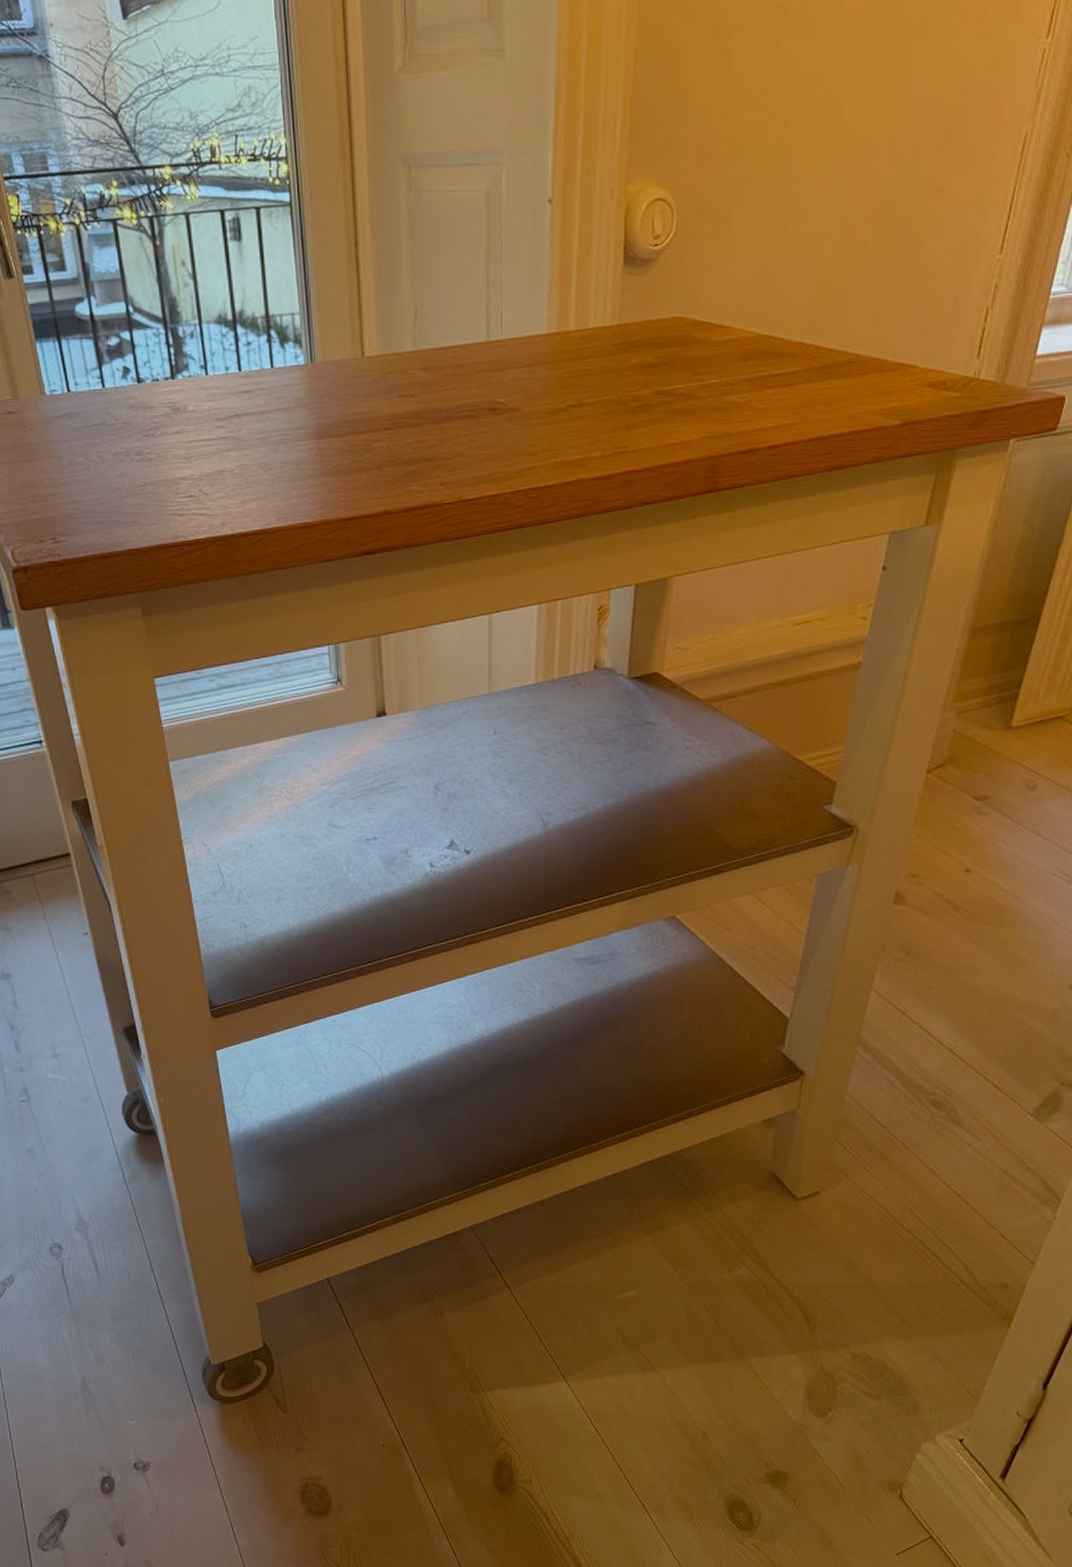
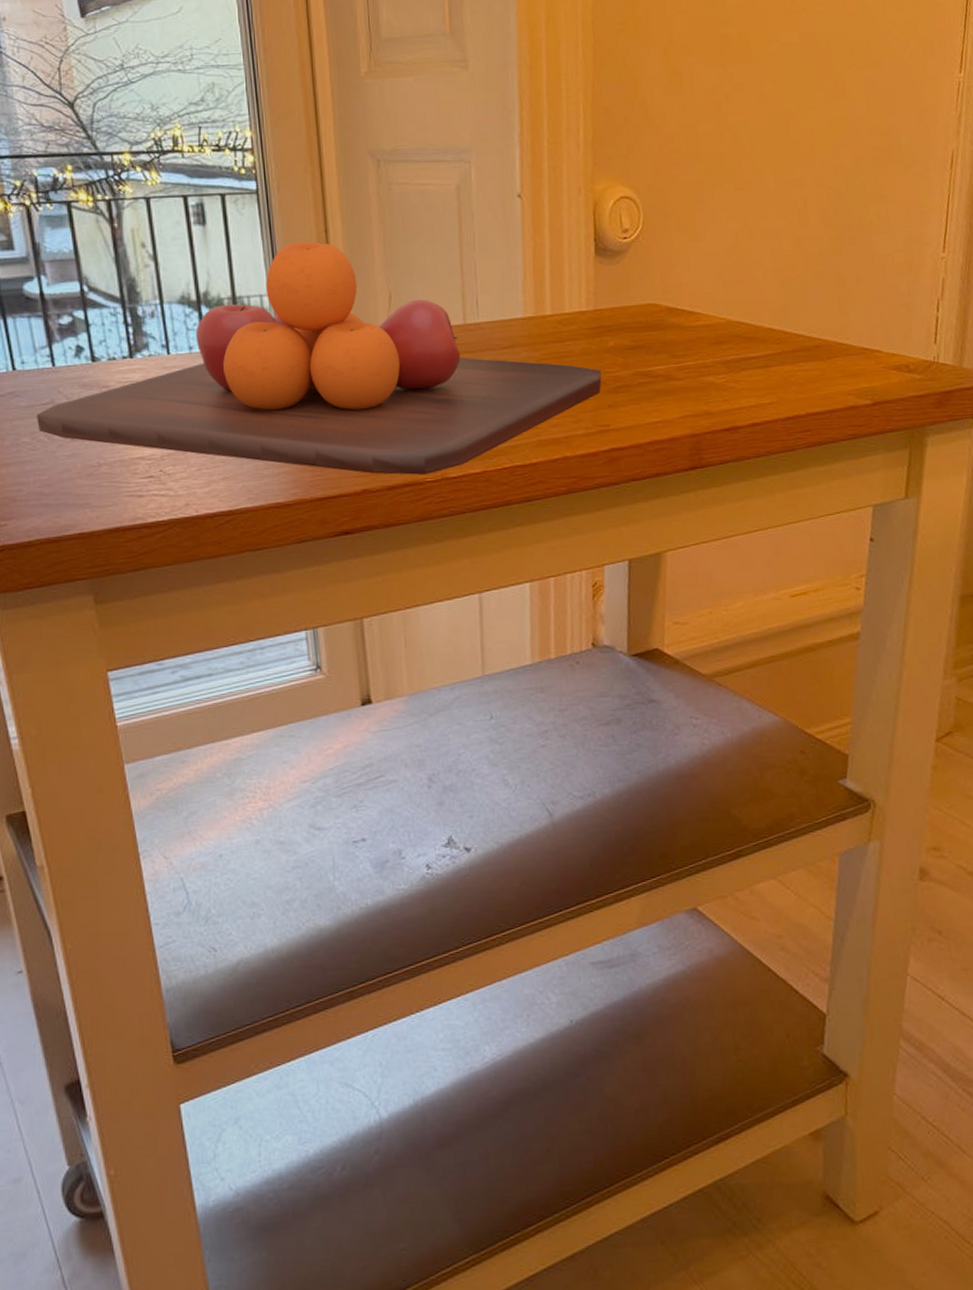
chopping board: none [89,256,622,497] -> present [37,242,602,475]

